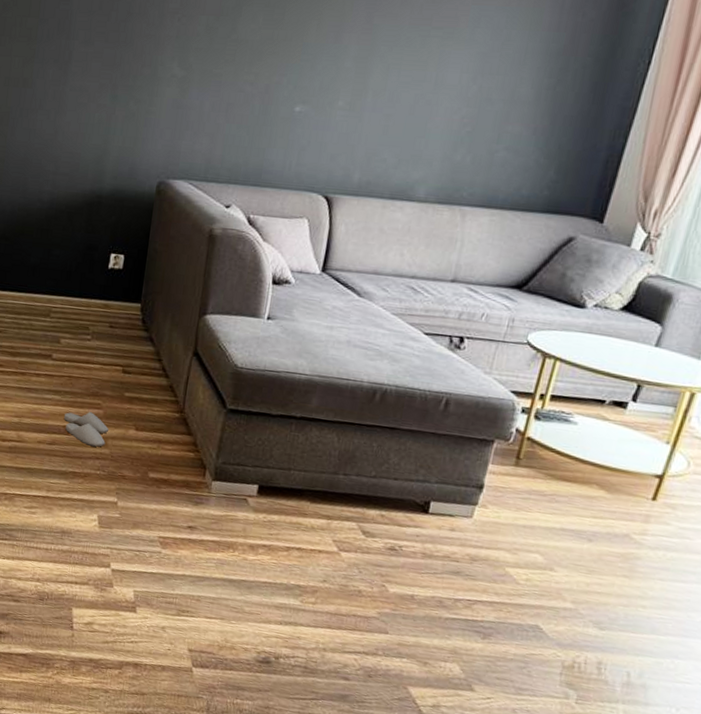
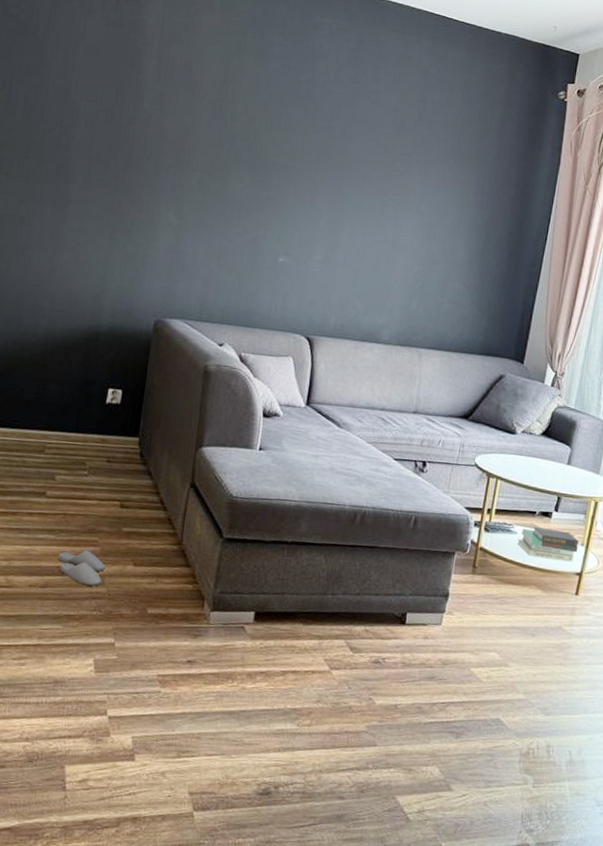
books: none [577,418,663,462] -> present [517,527,579,562]

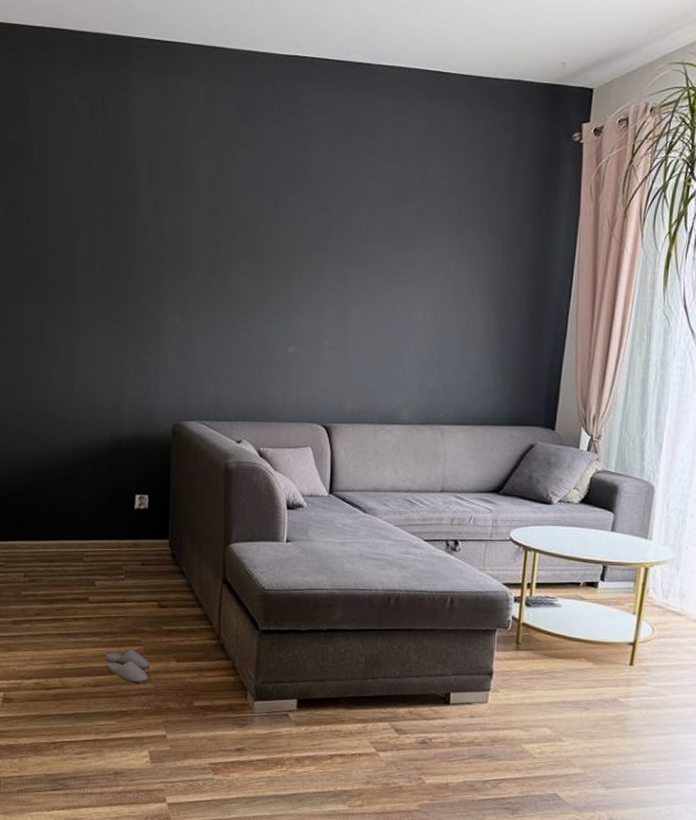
books: present [517,527,579,562] -> none [562,599,629,632]

